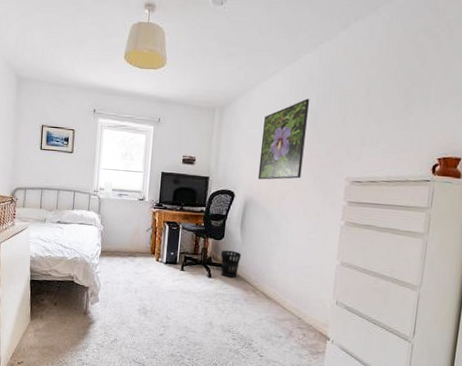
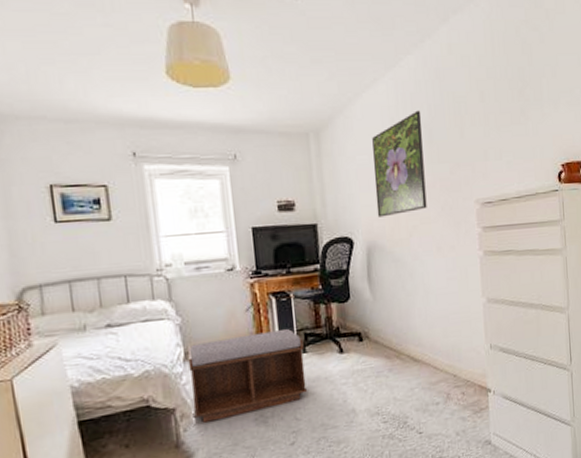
bench: none [100,246,183,305] -> present [187,329,308,423]
wastebasket: present [220,250,242,279] -> none [349,312,376,348]

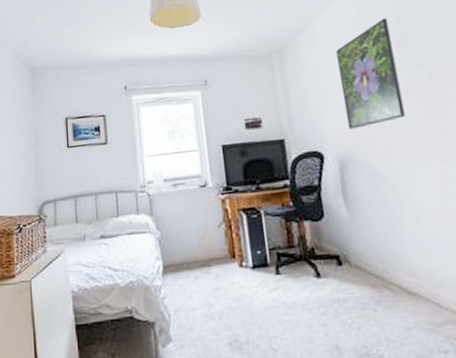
bench: present [187,329,308,423] -> none [165,248,284,341]

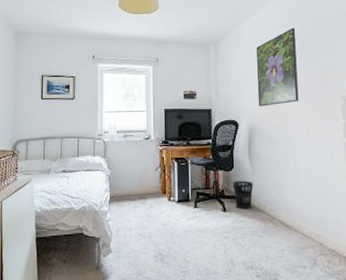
wastebasket: none [324,232,357,274] -> present [232,180,254,210]

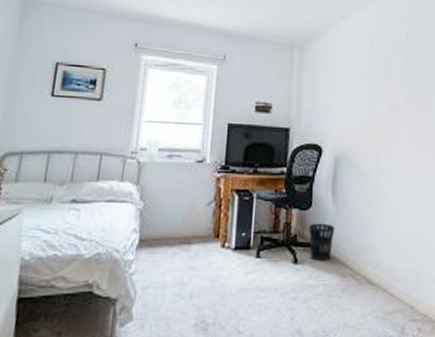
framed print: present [256,28,299,107] -> none [348,36,399,130]

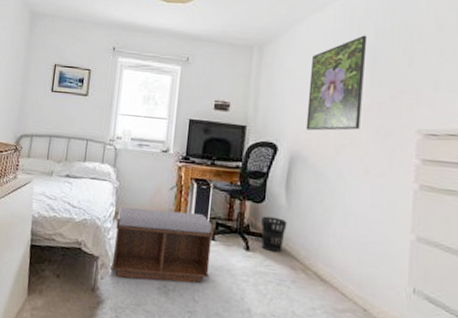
bench: none [134,229,259,320] -> present [111,207,214,283]
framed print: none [348,36,399,130] -> present [305,35,368,131]

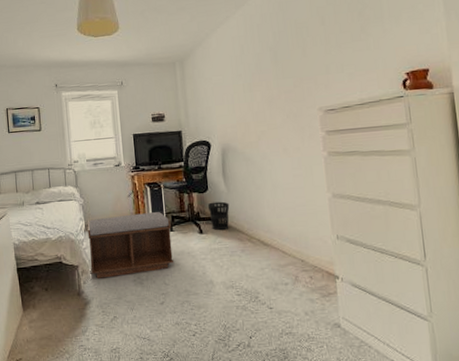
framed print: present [305,35,368,131] -> none [225,37,274,125]

